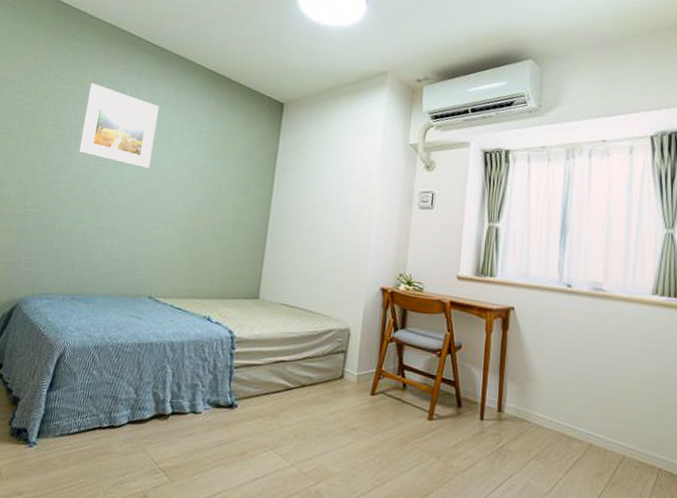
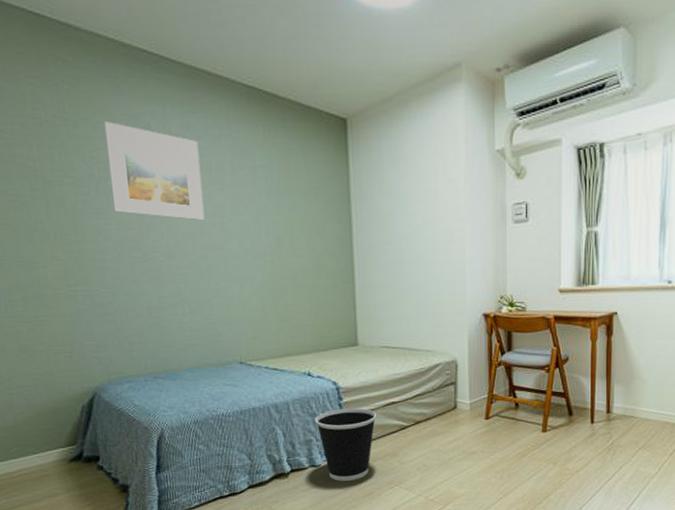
wastebasket: none [204,357,265,436] -> present [314,408,377,481]

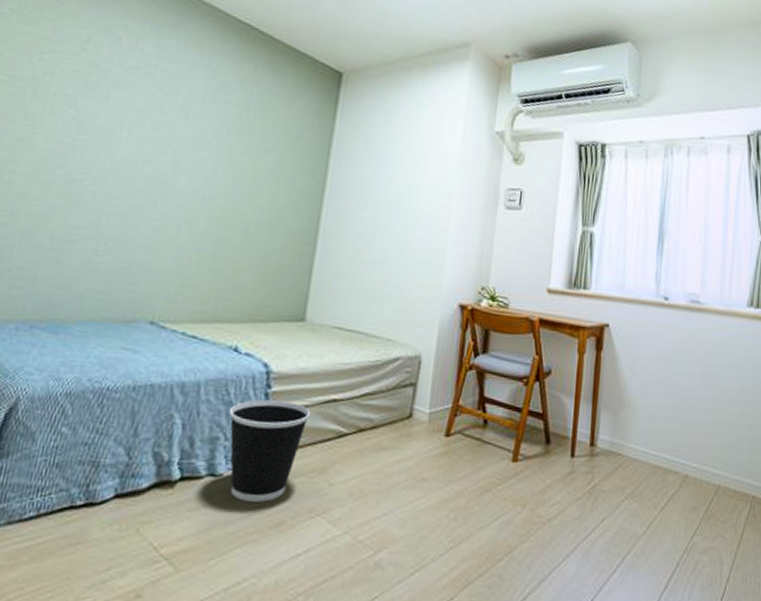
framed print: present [104,122,205,220] -> none [47,26,172,148]

